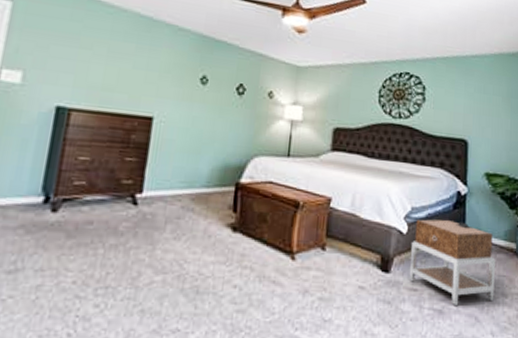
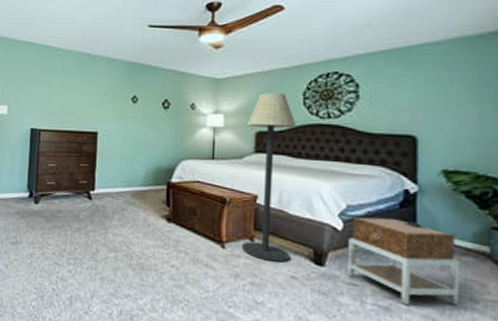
floor lamp: none [312,87,372,272] -> present [241,93,297,263]

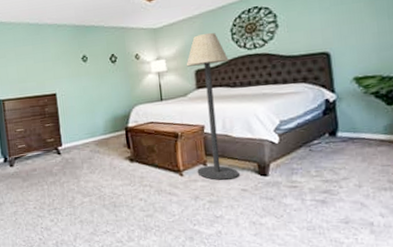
nightstand: present [346,217,460,306] -> none [284,125,380,195]

